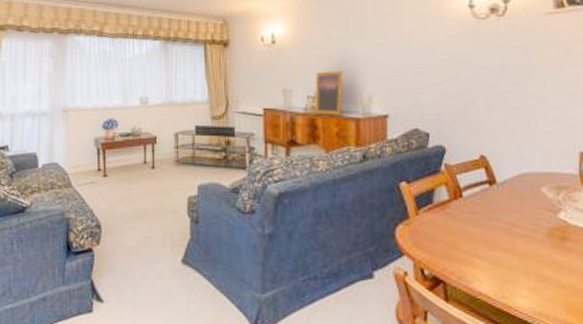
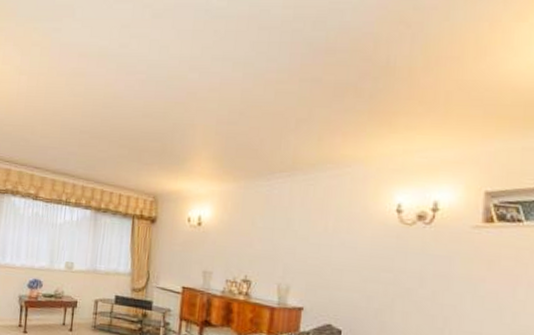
picture frame: present [314,70,344,116] -> none [231,258,264,303]

